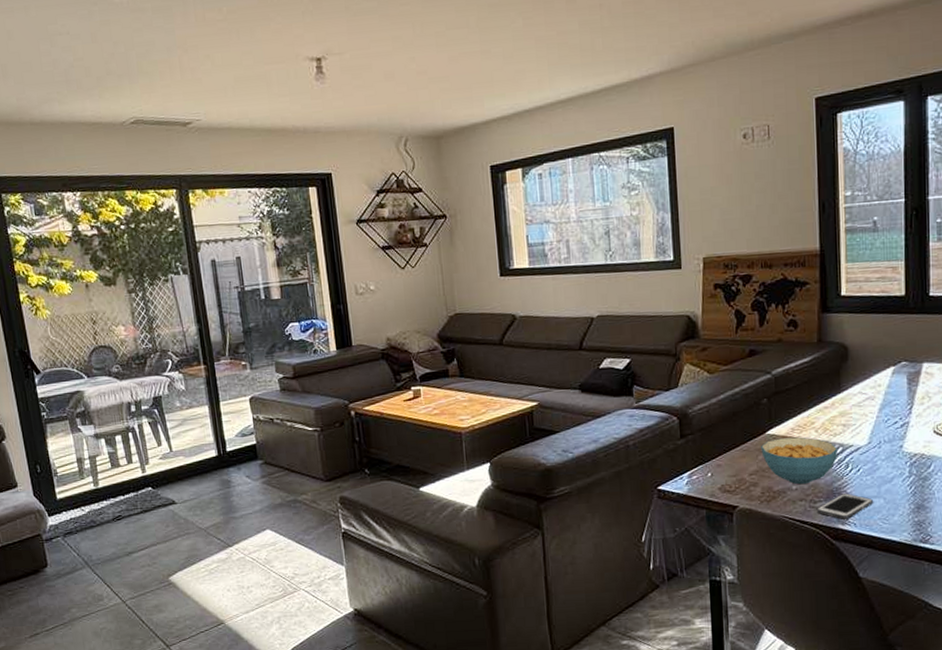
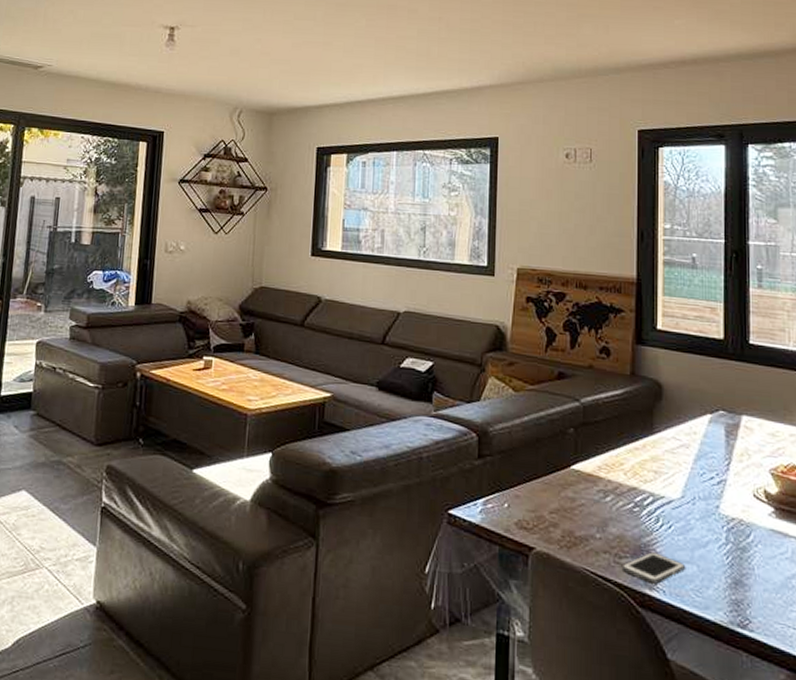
cereal bowl: present [761,437,838,485] -> none [564,475,648,534]

